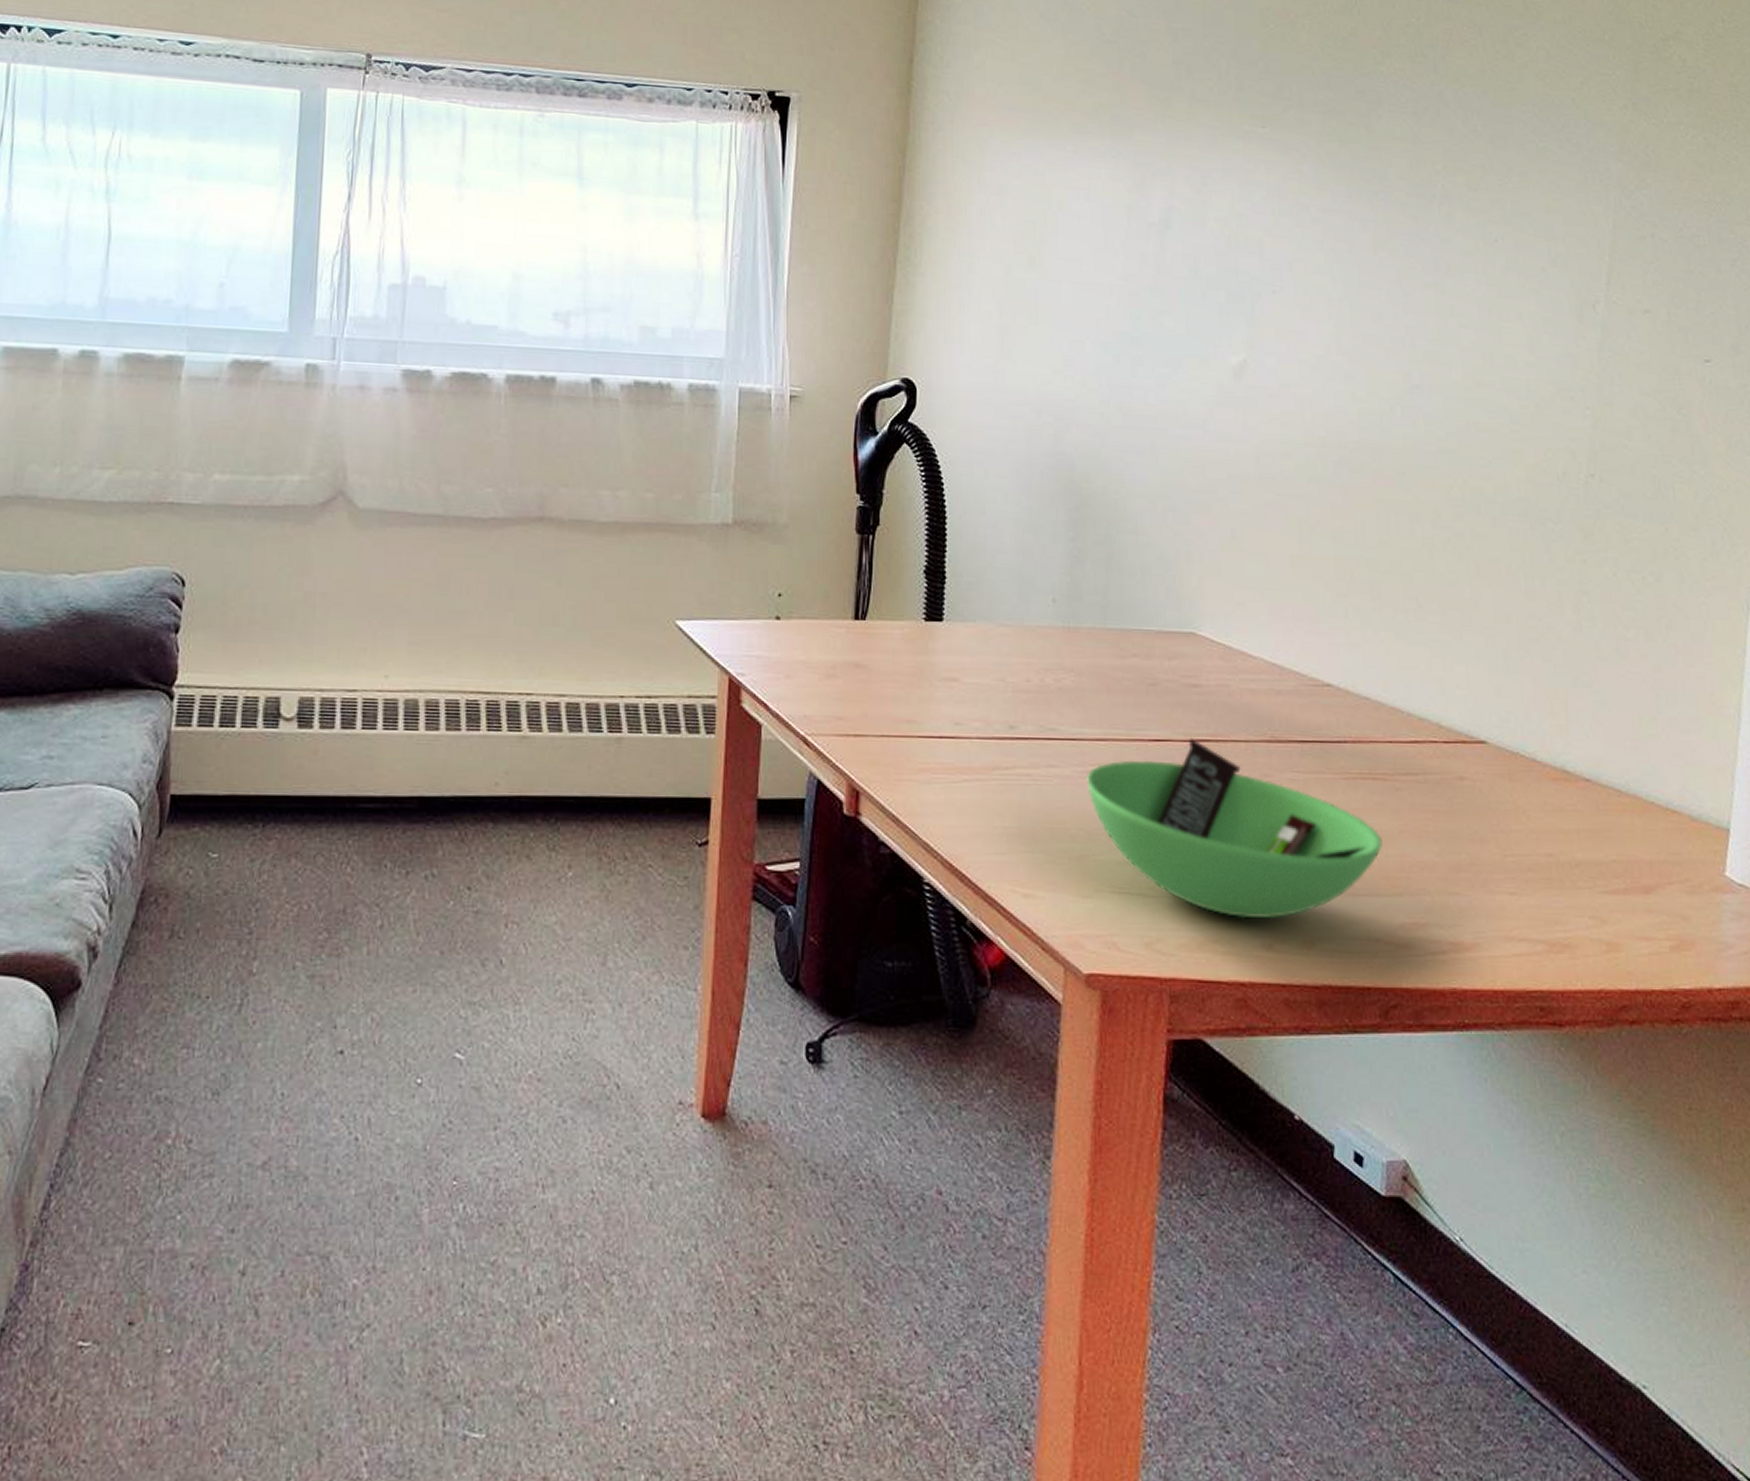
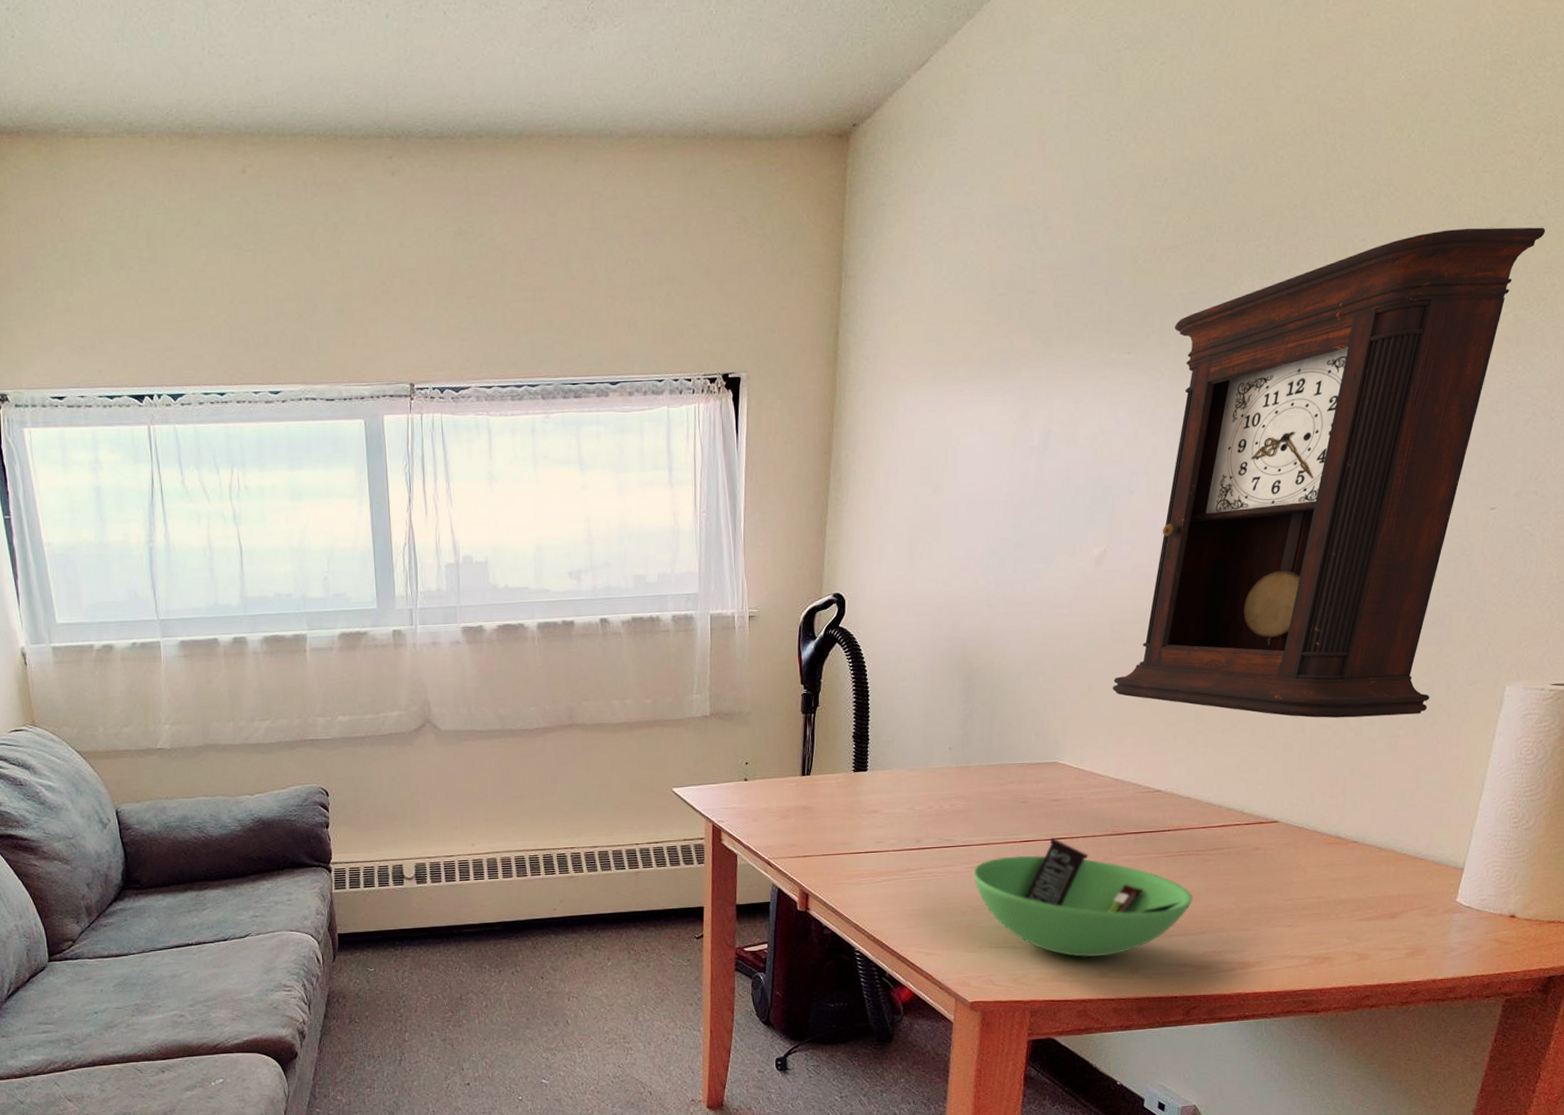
pendulum clock: none [1262,35,1727,612] -> present [1112,227,1546,719]

